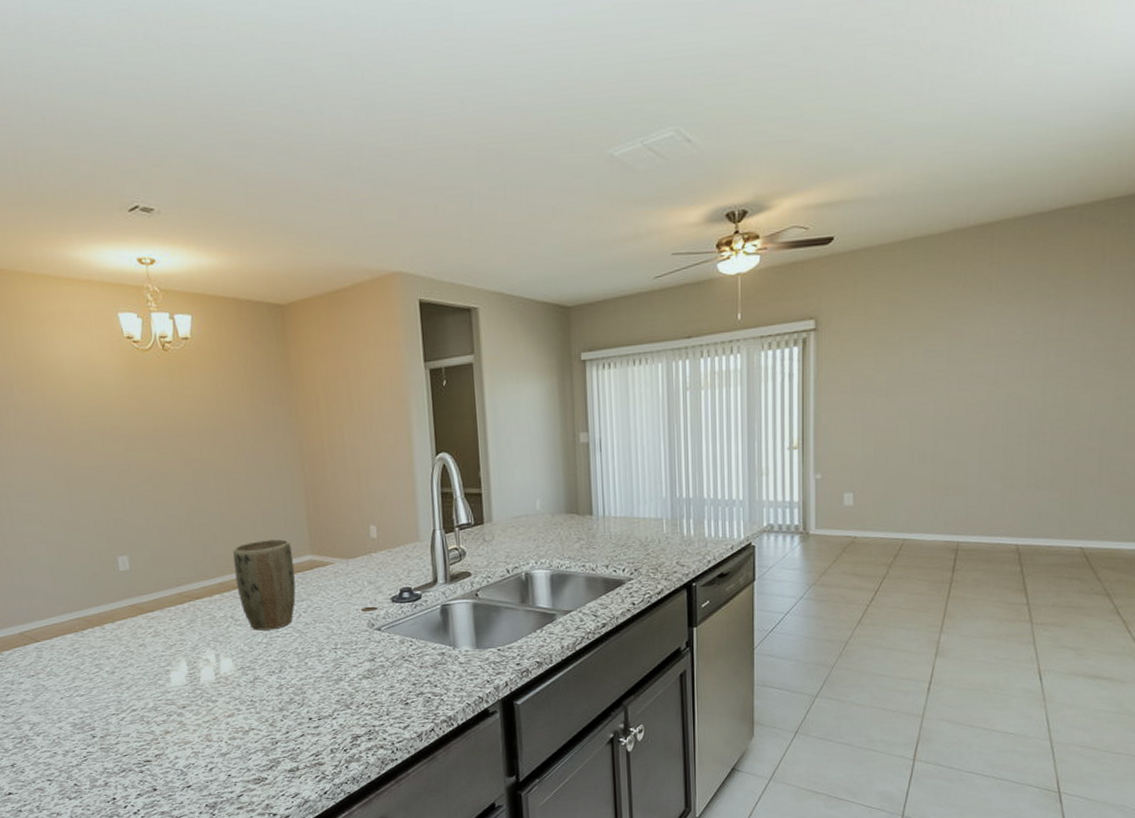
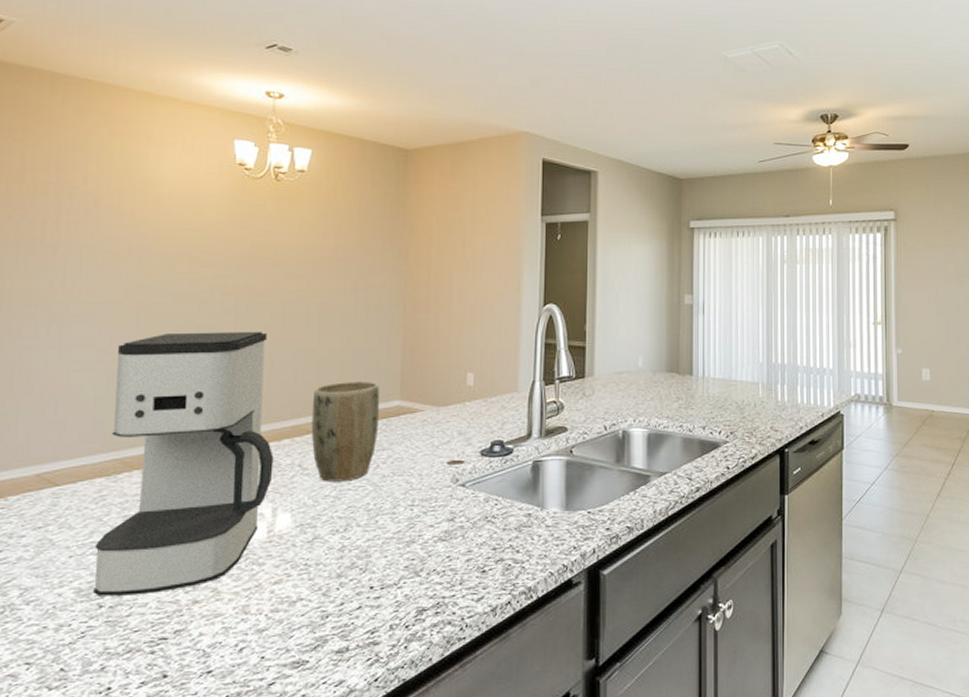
coffee maker: none [59,498,211,729] -> present [93,331,274,597]

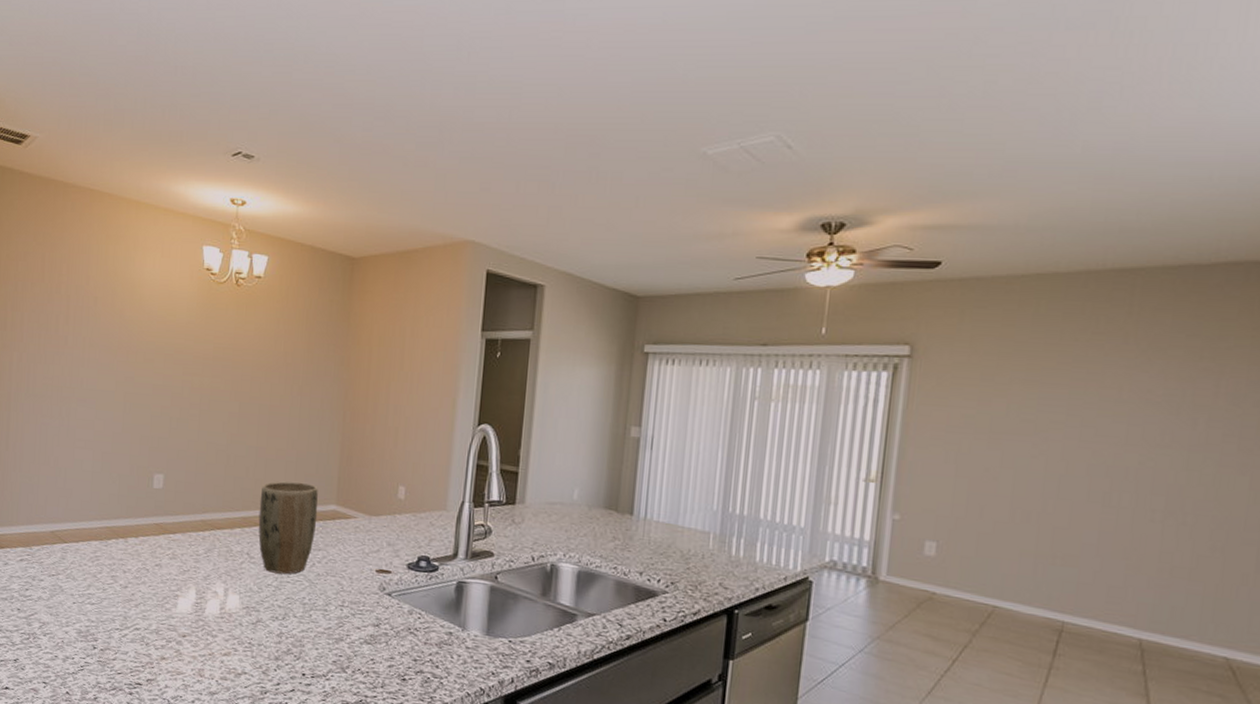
coffee maker: present [93,331,274,597] -> none [90,422,227,645]

